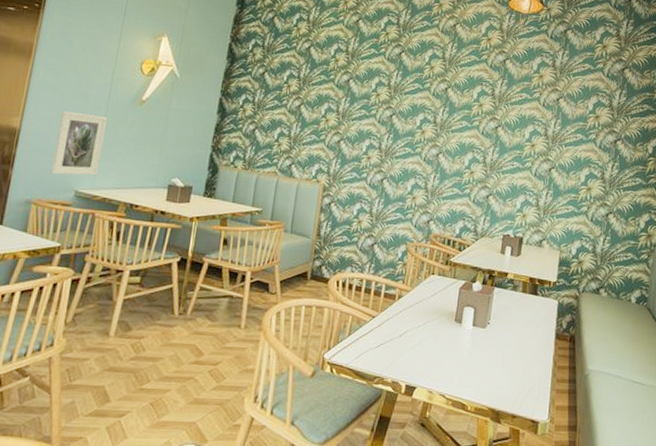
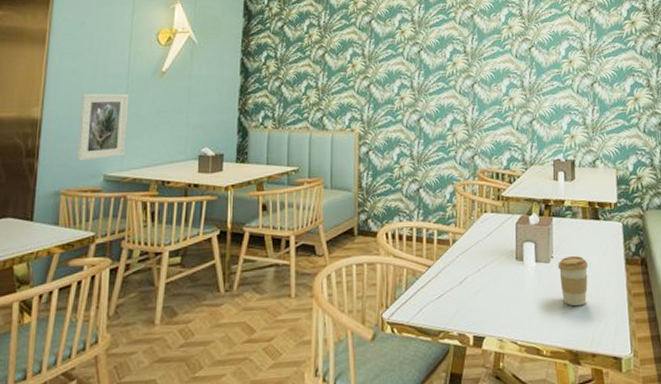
coffee cup: none [492,325,521,371] -> present [557,256,589,307]

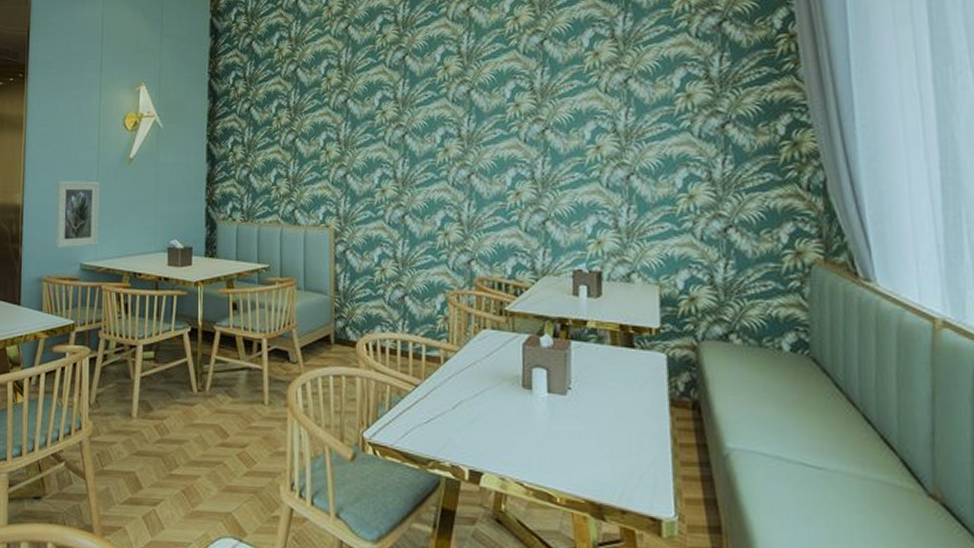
coffee cup: present [557,256,589,307] -> none [576,390,618,451]

